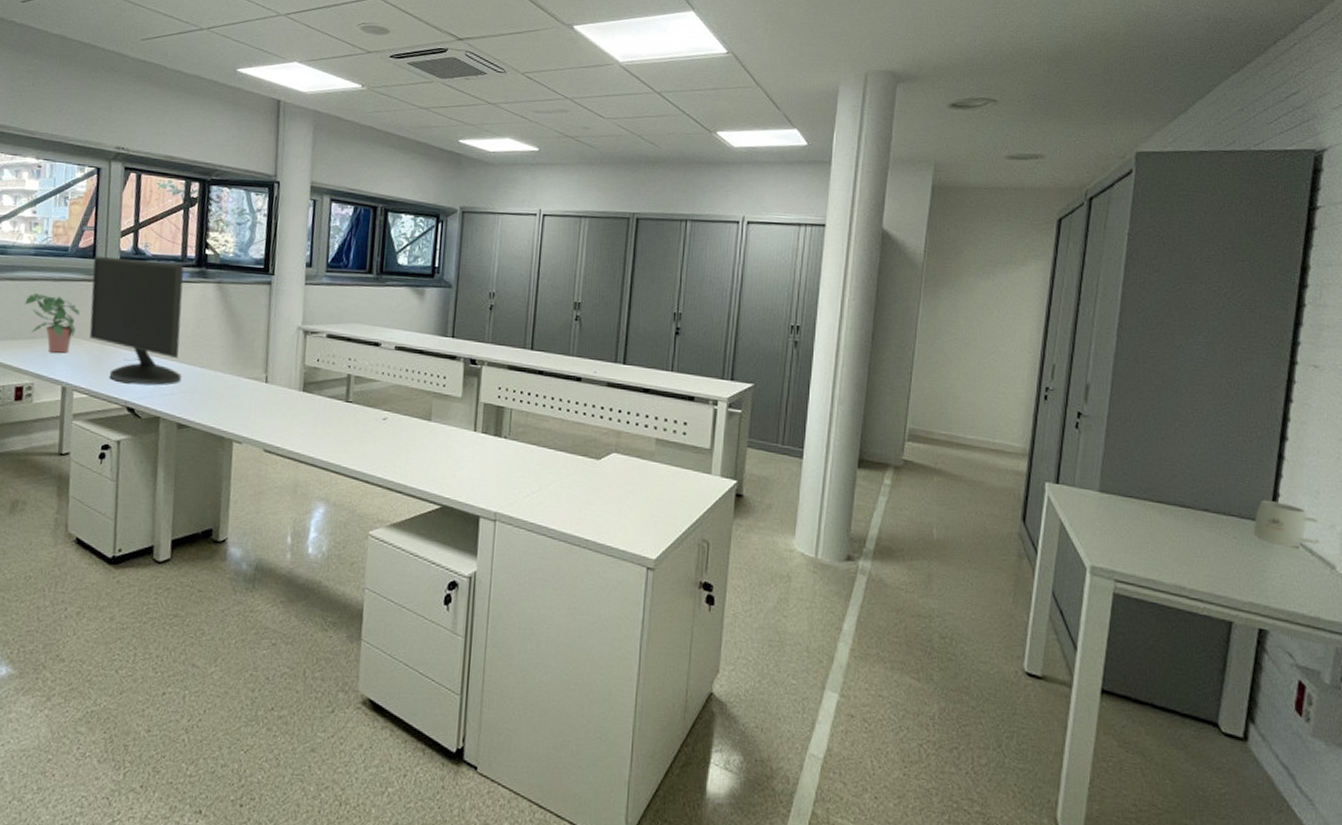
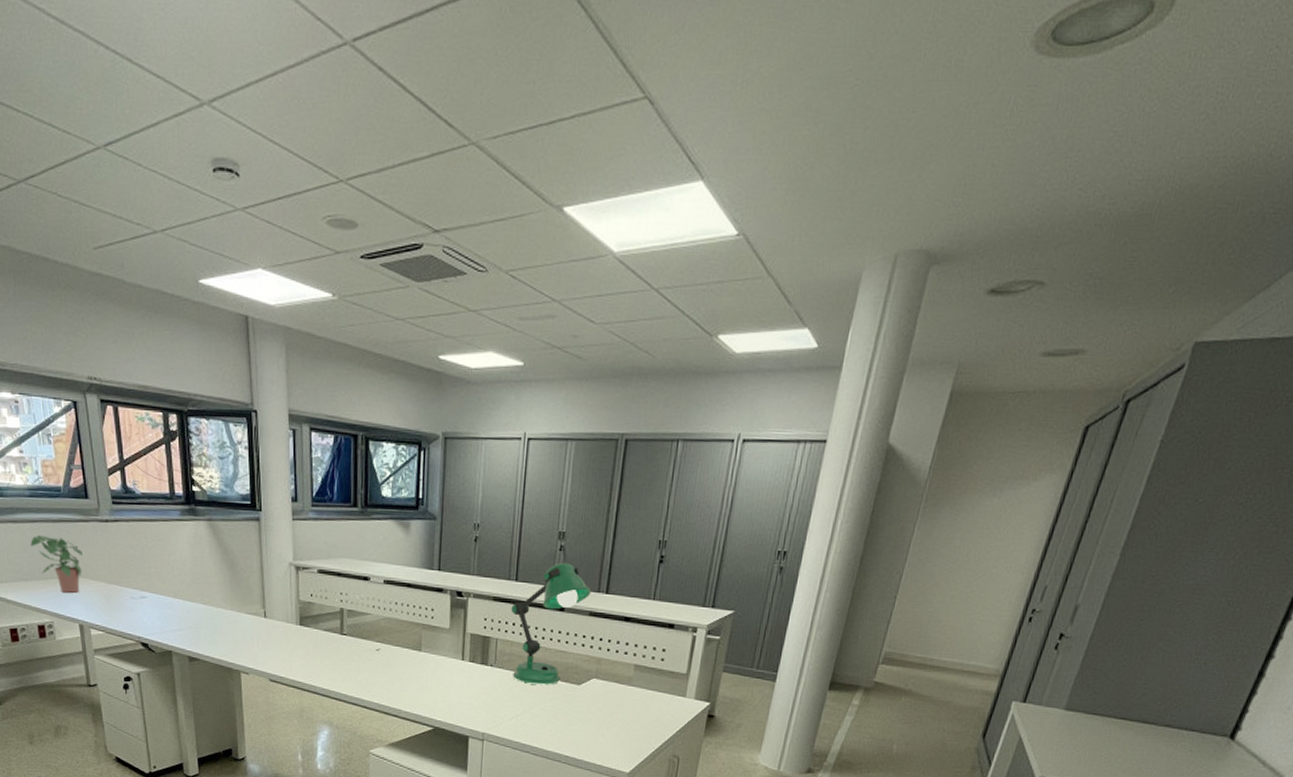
computer monitor: present [89,255,184,386] -> none [86,495,186,623]
desk lamp: none [526,332,609,460] -> present [511,562,592,685]
mug: present [1253,499,1321,548] -> none [1209,715,1282,760]

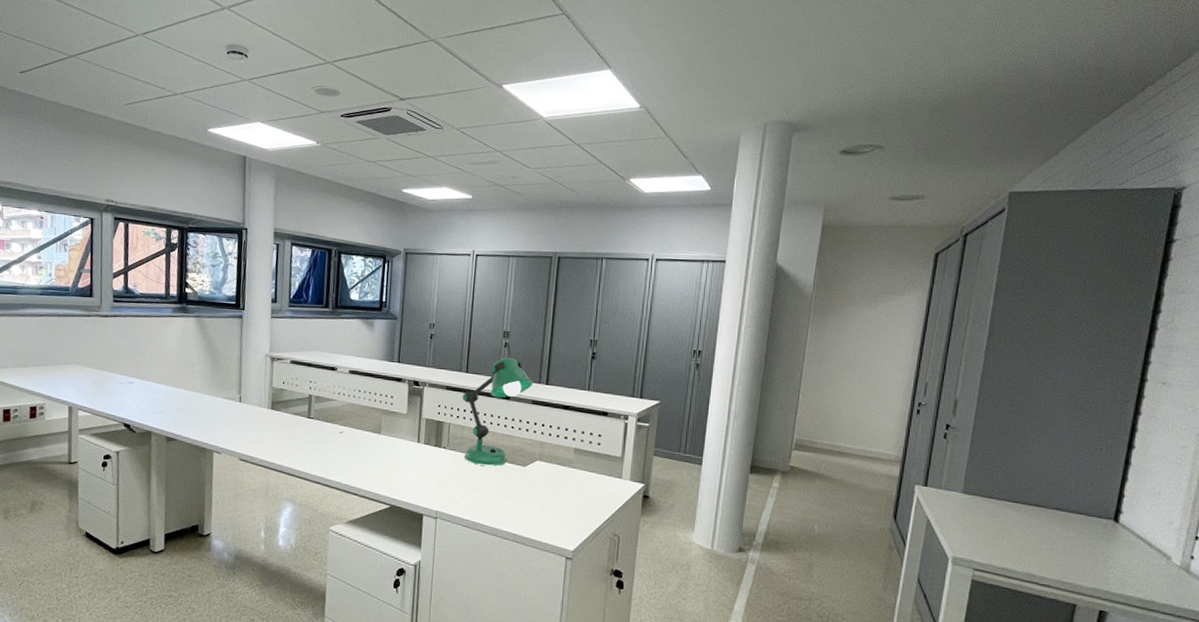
potted plant: present [30,535,83,593] -> none [34,327,81,378]

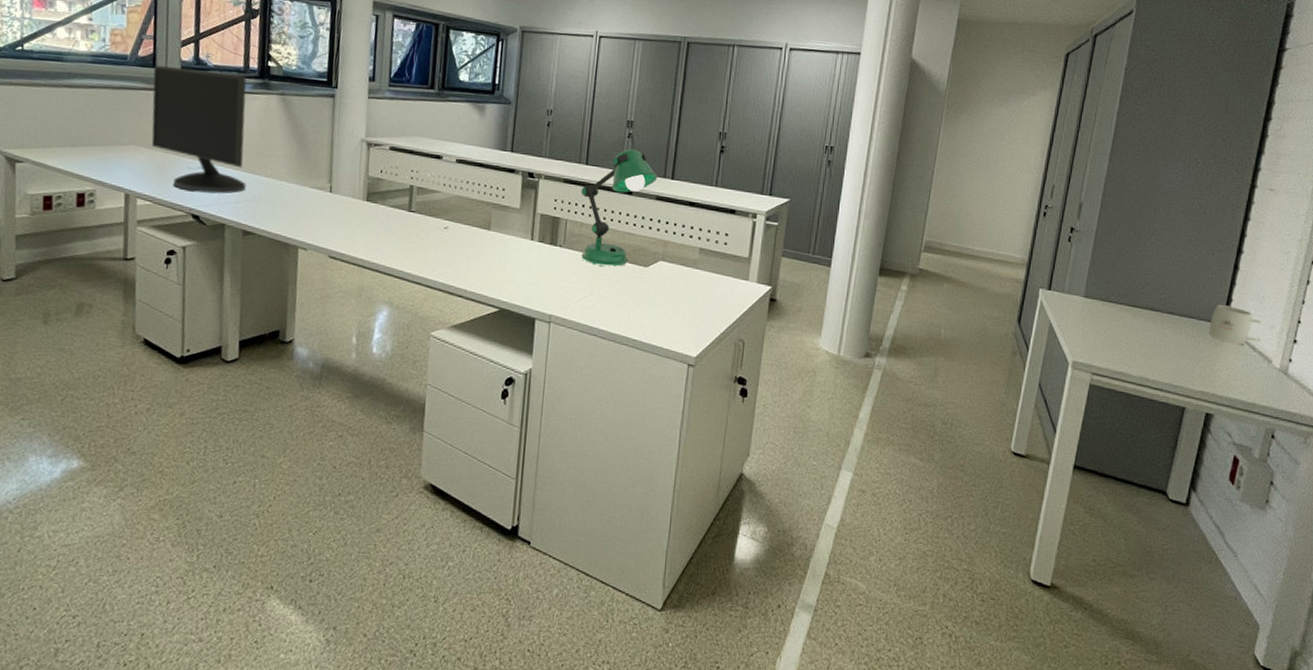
computer monitor: none [90,294,169,406] -> present [151,65,247,194]
mug: none [1098,500,1159,542] -> present [1208,304,1263,345]

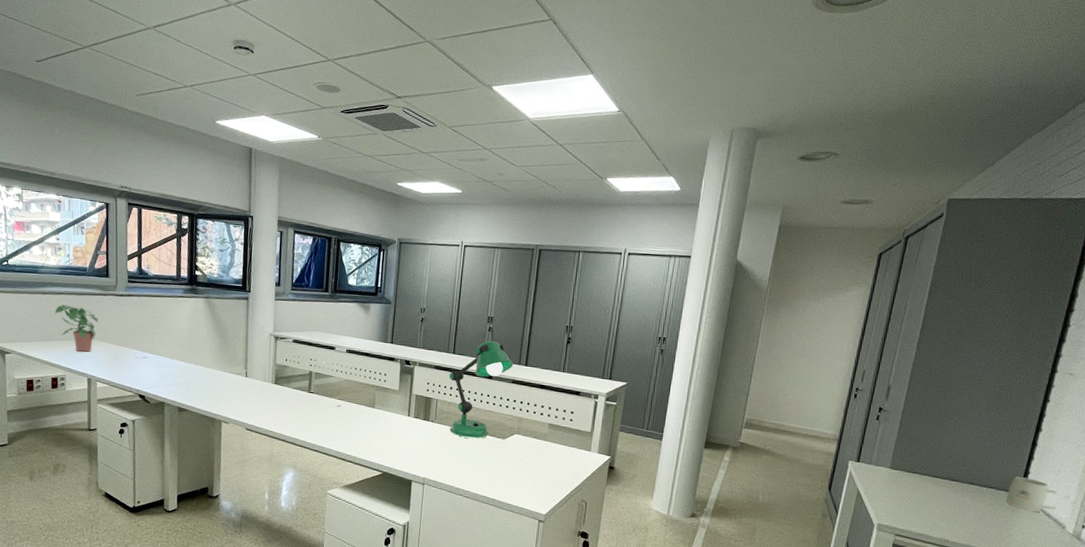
potted plant: none [83,101,141,161] -> present [54,305,98,352]
computer monitor: present [151,65,247,194] -> none [106,275,180,379]

